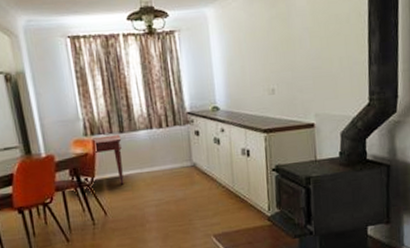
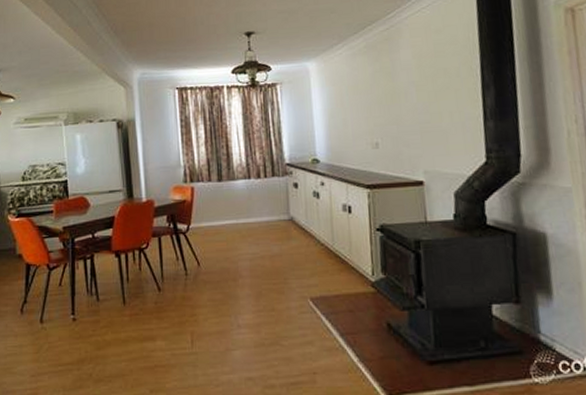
side table: present [84,134,124,190] -> none [180,182,220,238]

